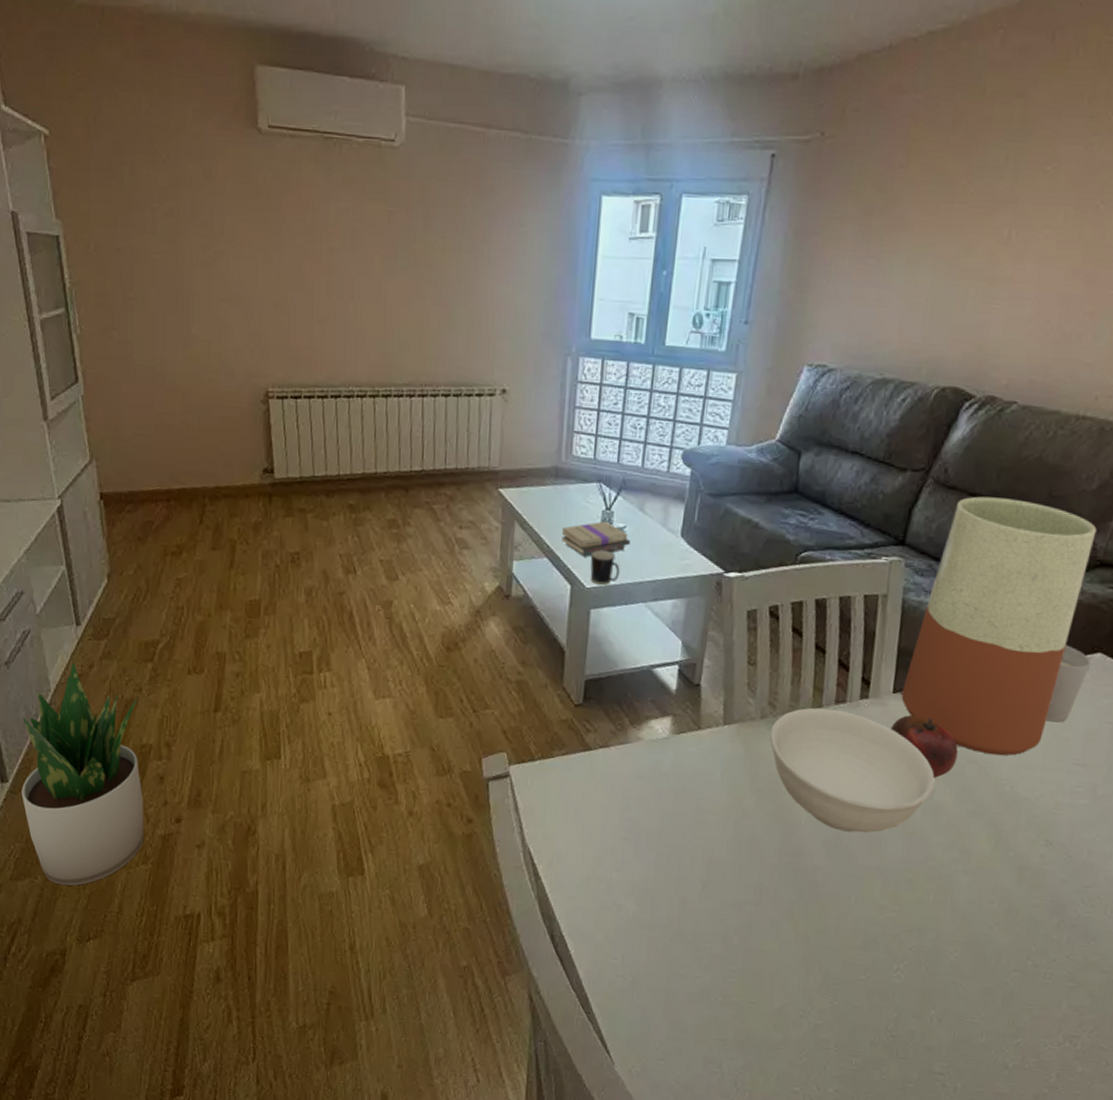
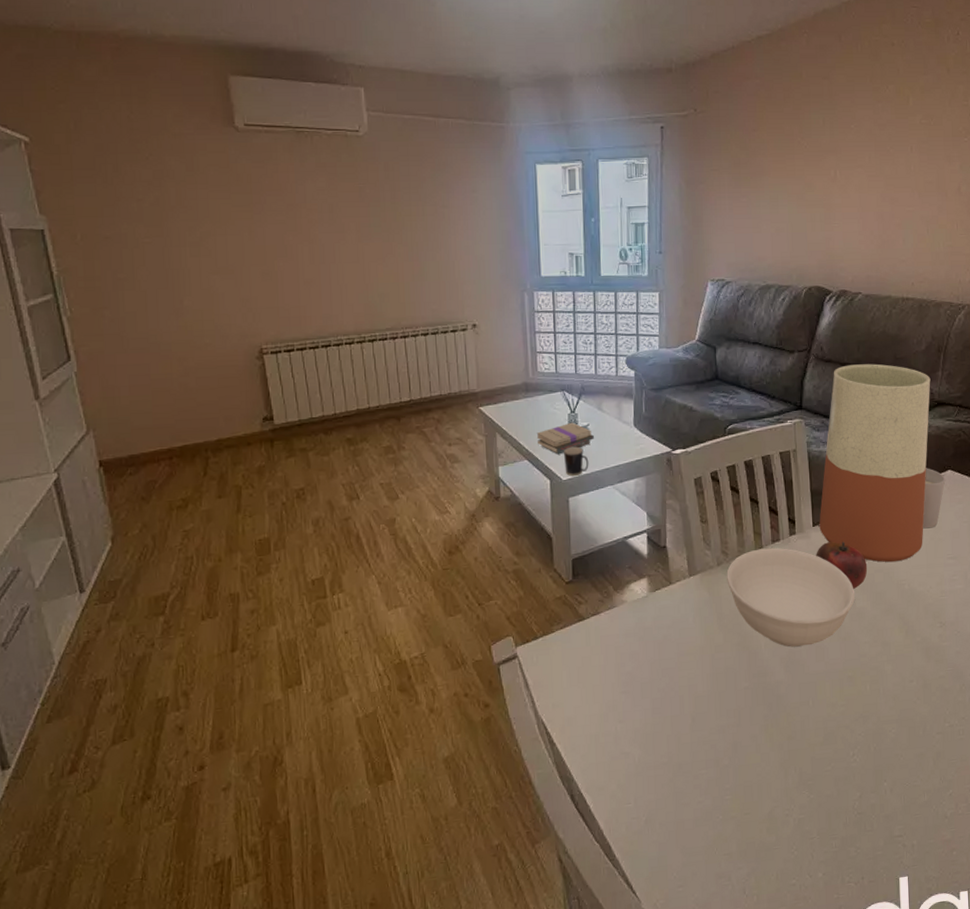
planter: present [22,663,144,886] -> none [24,631,166,865]

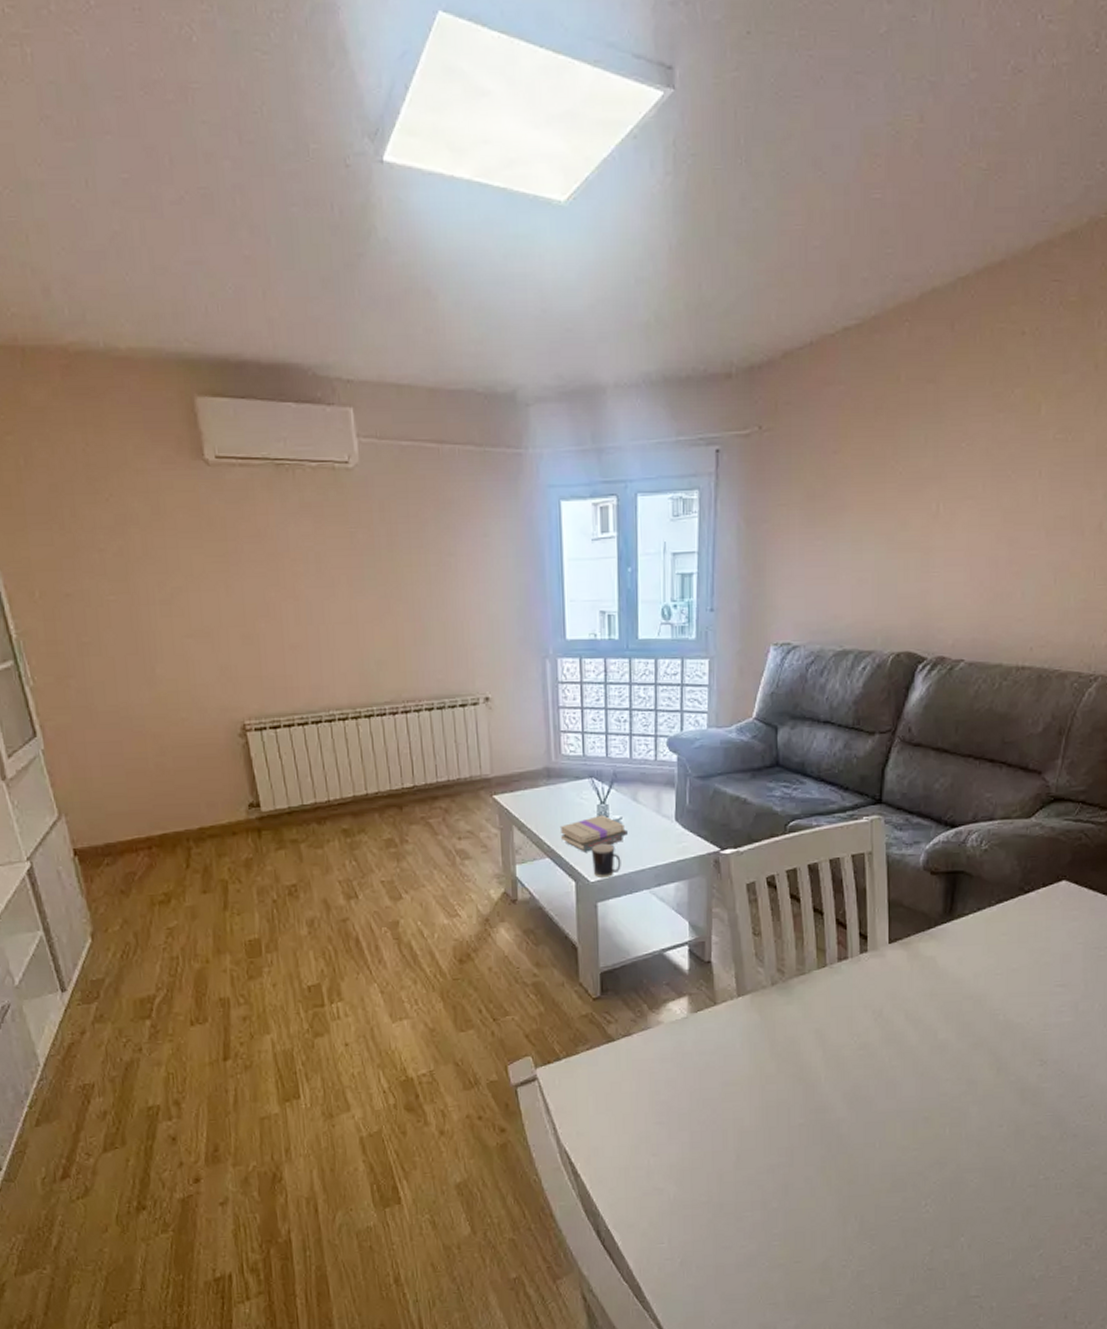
bowl: present [726,547,855,647] -> none [782,966,938,1082]
fruit: present [816,541,868,589] -> none [891,961,954,1018]
vase: present [819,363,931,562] -> none [897,749,1047,988]
candle holder: present [922,468,946,529] -> none [1026,877,1058,950]

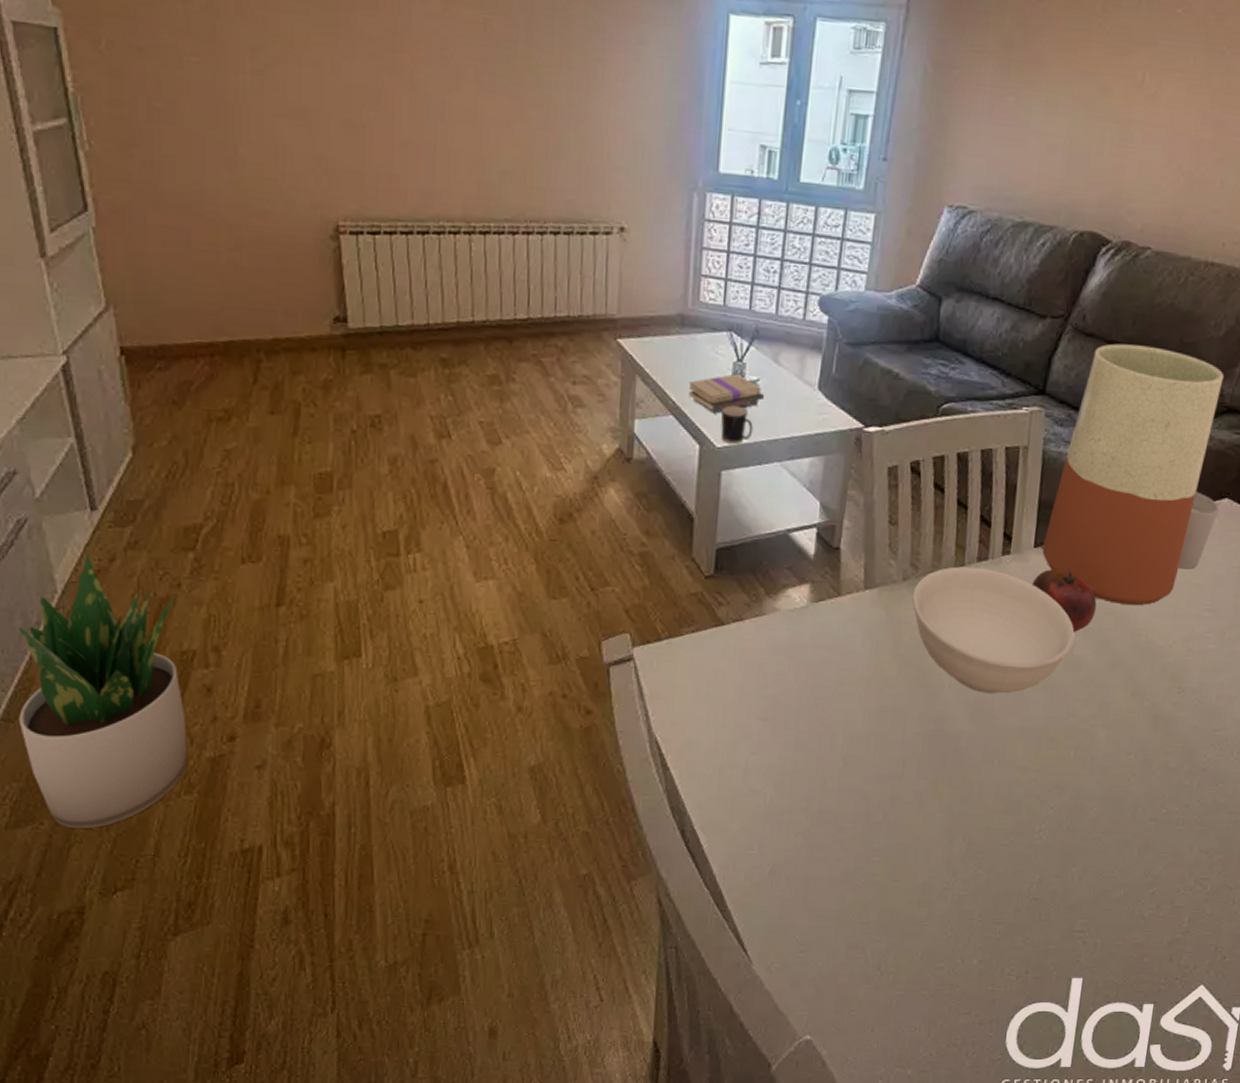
planter: none [11,1032,162,1271] -> present [18,556,187,830]
bowl: none [782,966,938,1082] -> present [912,566,1076,694]
fruit: none [891,961,954,1018] -> present [1032,569,1097,632]
vase: none [897,749,1047,988] -> present [1042,343,1224,606]
candle holder: none [1026,877,1058,950] -> present [1178,491,1220,569]

